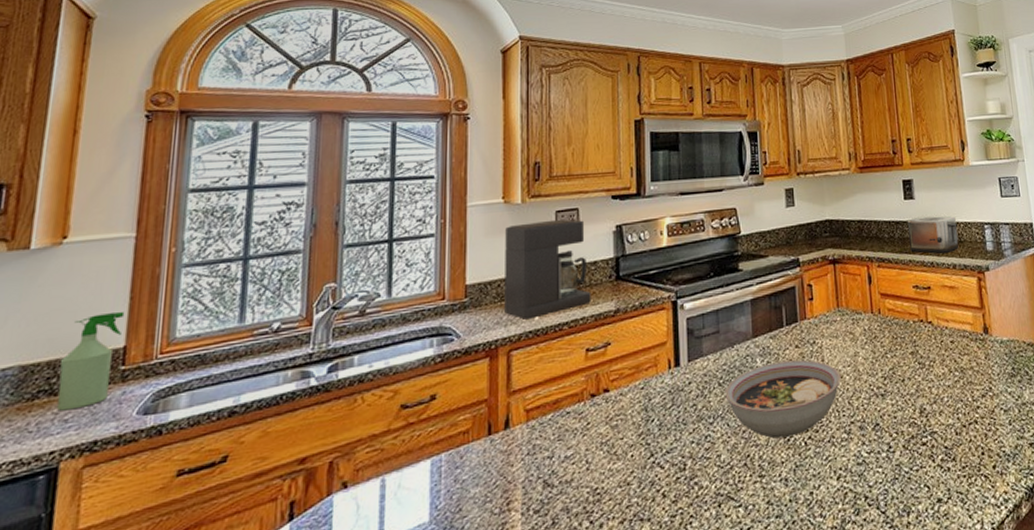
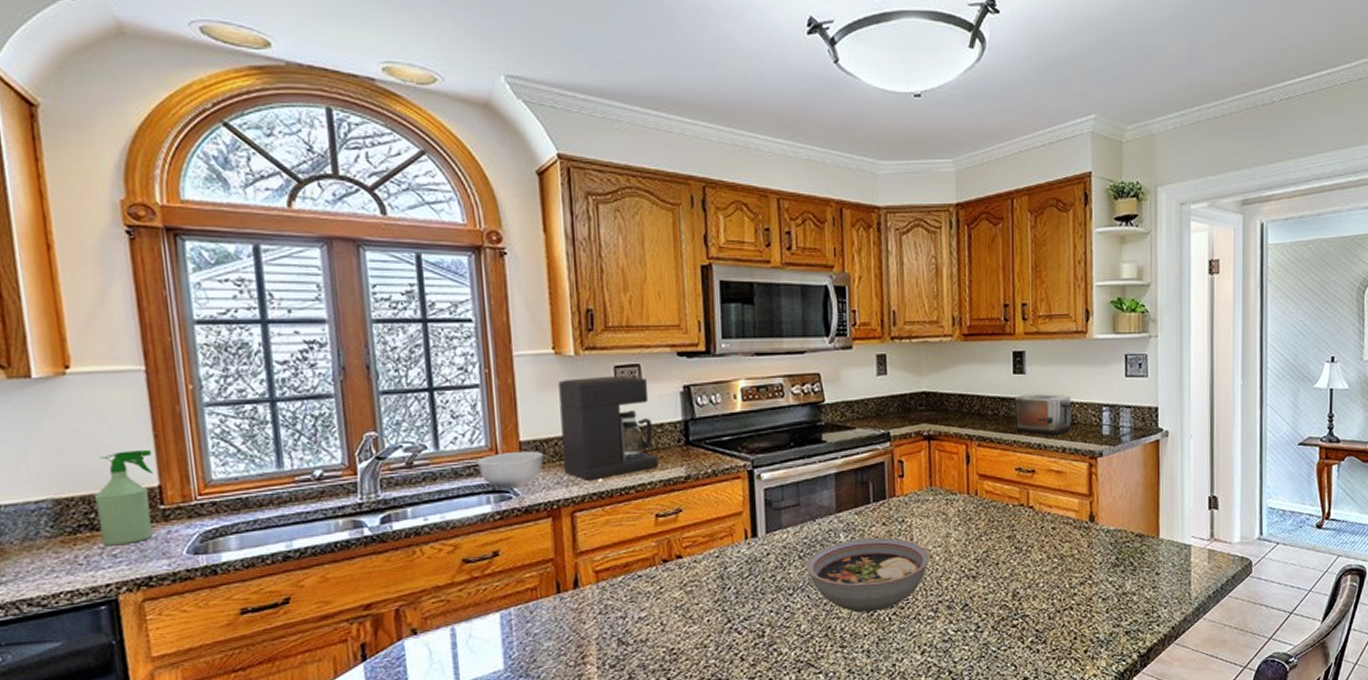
bowl: none [426,293,486,332] -> present [478,450,544,489]

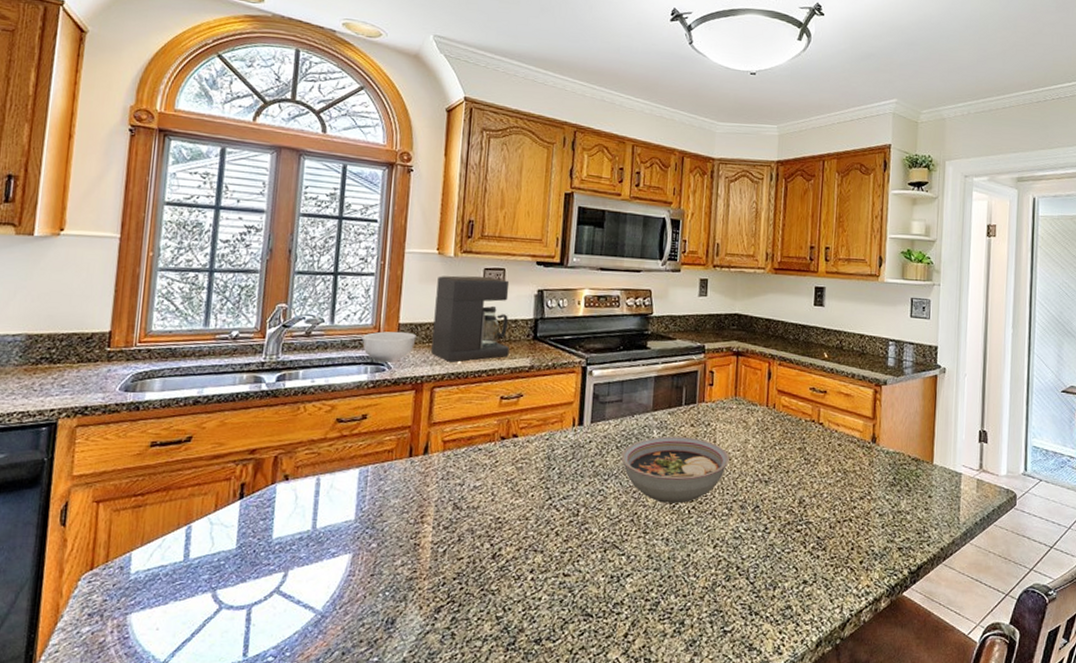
spray bottle: present [93,449,153,546] -> none [55,300,111,378]
toaster: present [1014,393,1072,436] -> none [812,323,863,363]

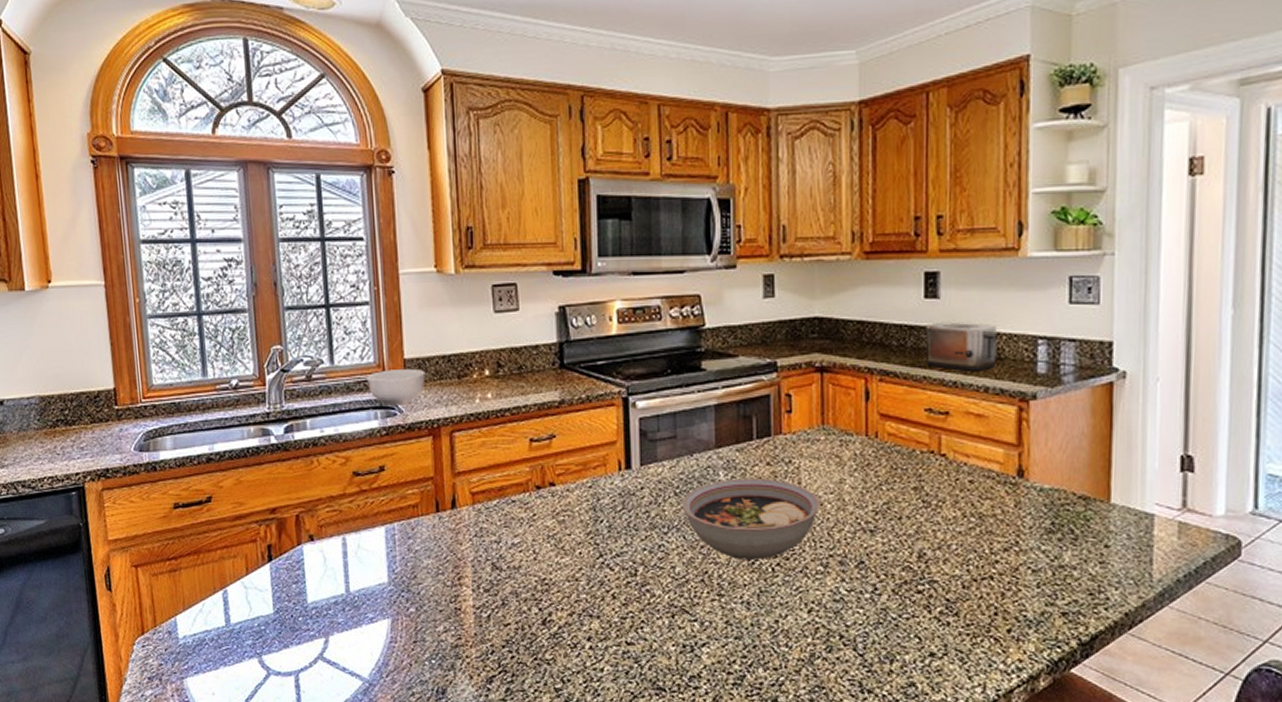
coffee maker: present [431,275,510,362] -> none [440,294,534,401]
toaster: none [812,323,863,363] -> present [925,321,998,373]

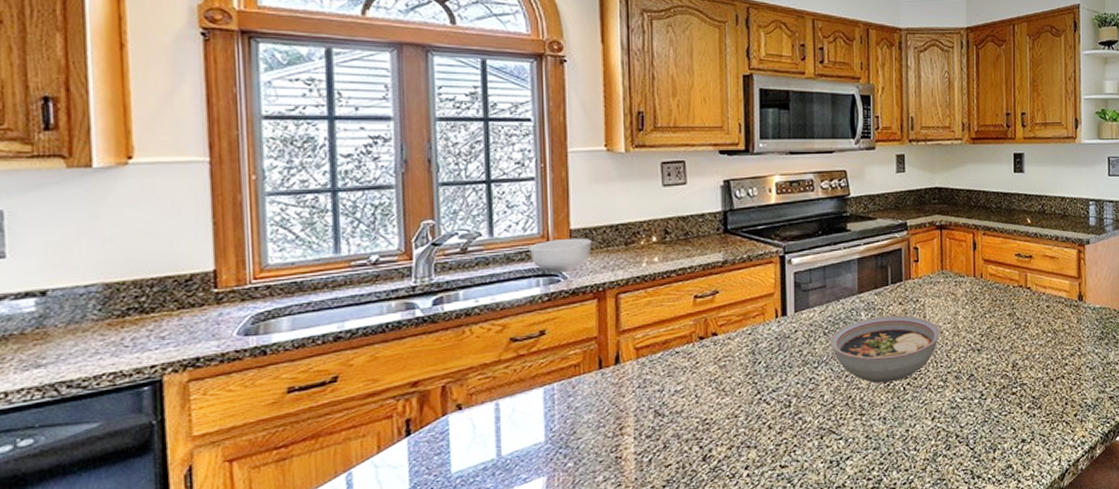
toaster: present [925,321,998,373] -> none [1015,189,1063,226]

